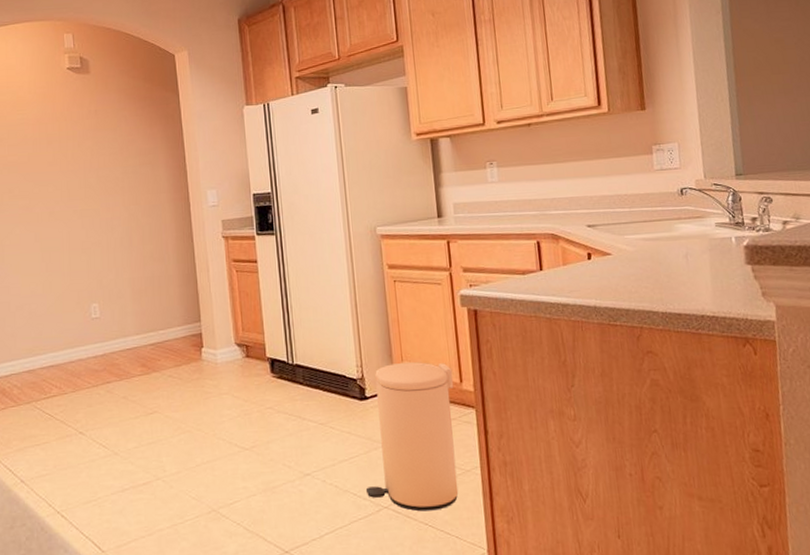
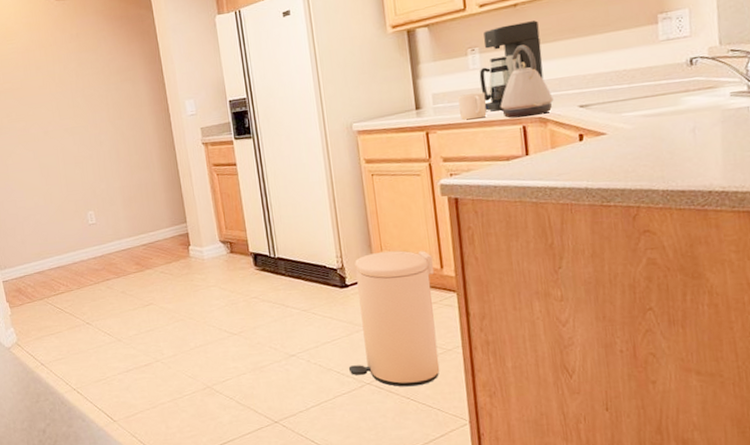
mug: none [477,205,504,232] -> present [458,92,487,121]
coffee maker: none [497,141,555,225] -> present [479,20,544,111]
kettle: none [516,163,564,234] -> present [500,44,554,119]

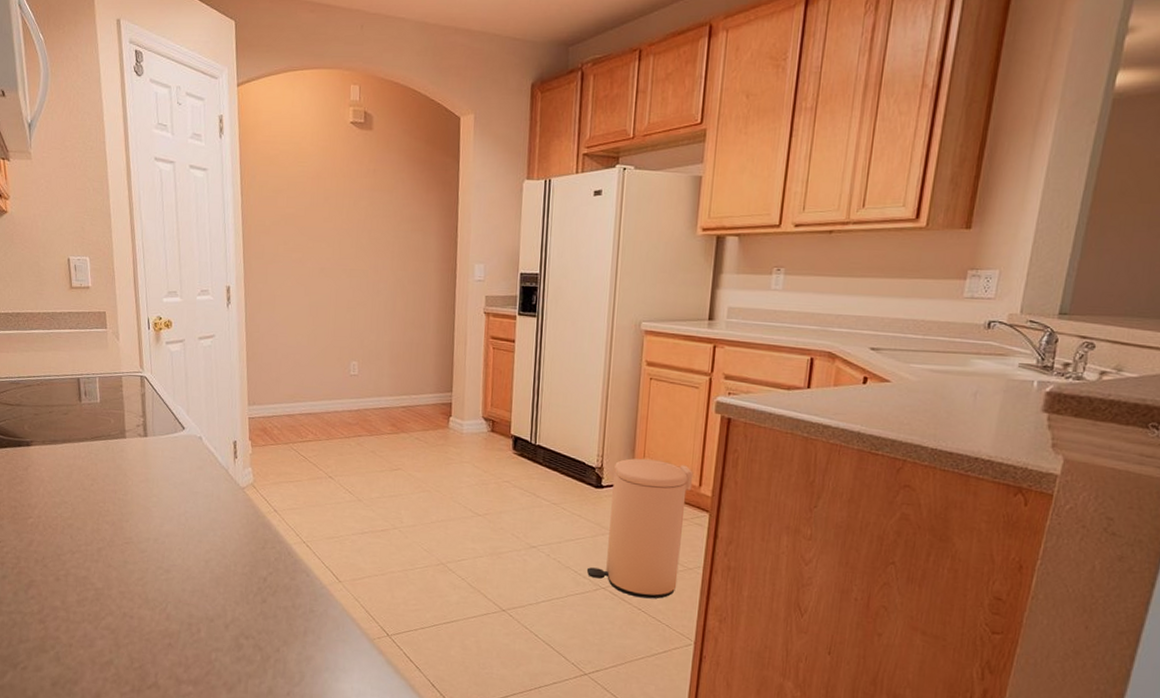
mug: present [458,92,487,121] -> none [751,314,782,342]
coffee maker: present [479,20,544,111] -> none [777,250,849,338]
kettle: present [500,44,554,119] -> none [793,274,847,351]

